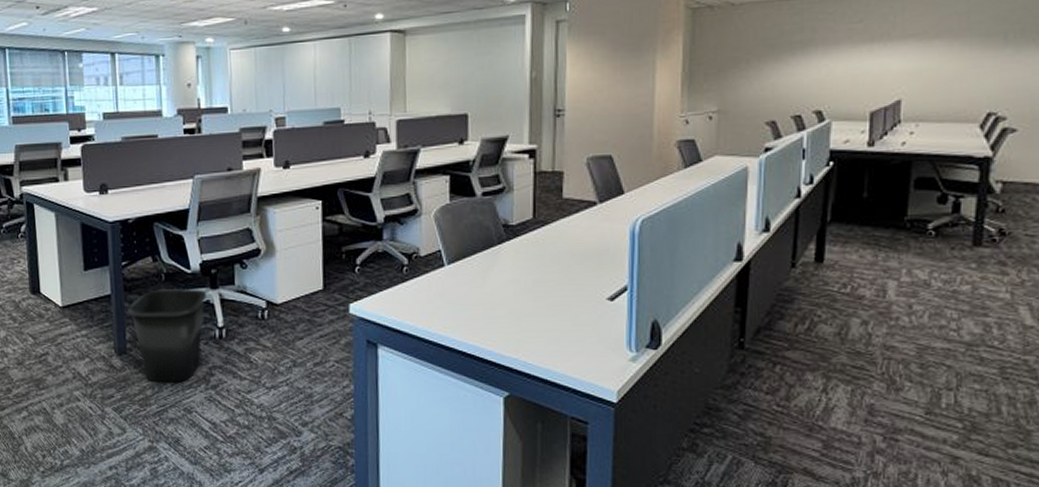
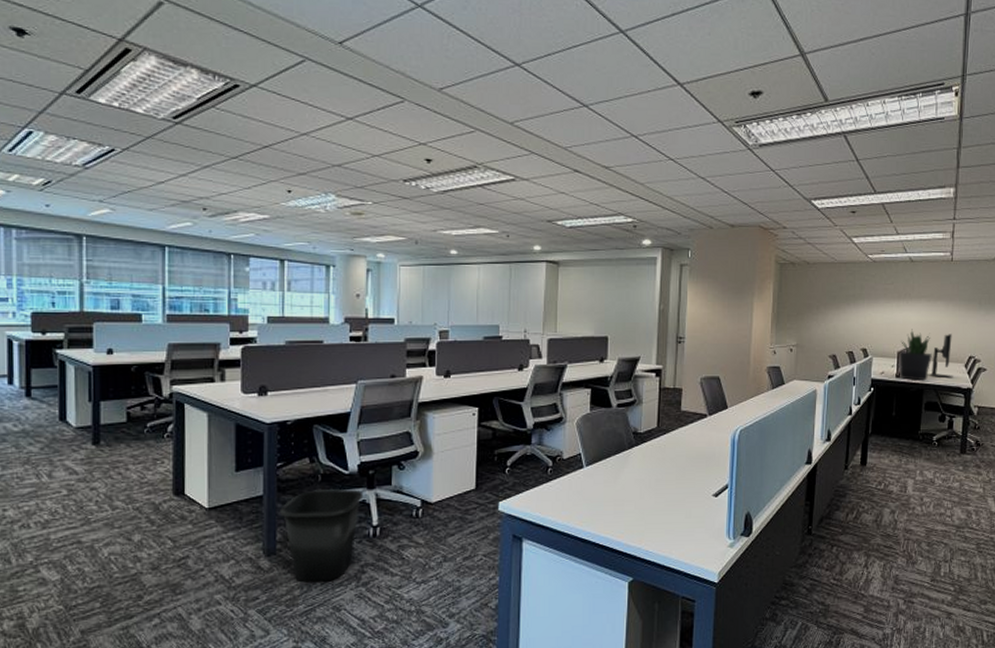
planter: none [872,80,925,151] -> present [899,329,932,381]
computer monitor: none [923,84,961,145] -> present [930,334,953,379]

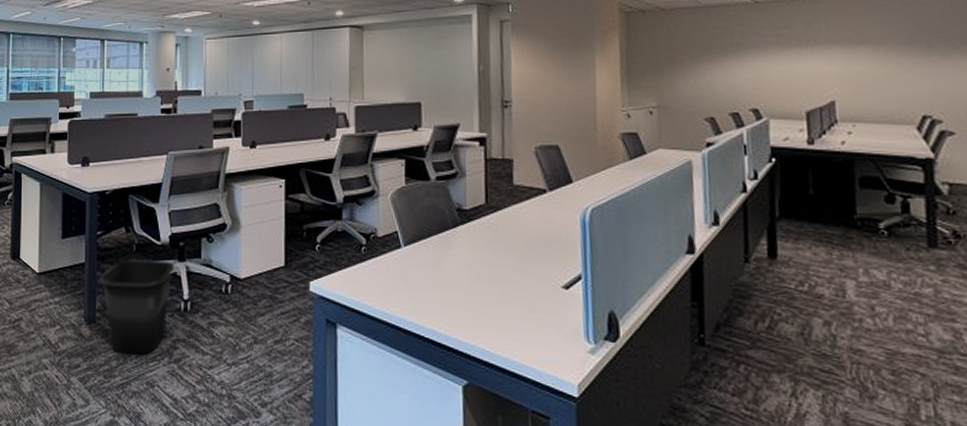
planter: present [899,329,932,381] -> none [809,82,862,149]
computer monitor: present [930,334,953,379] -> none [861,87,900,146]

